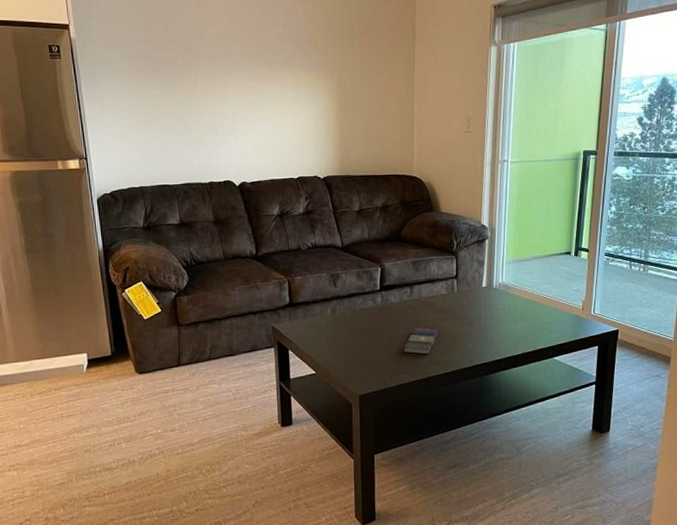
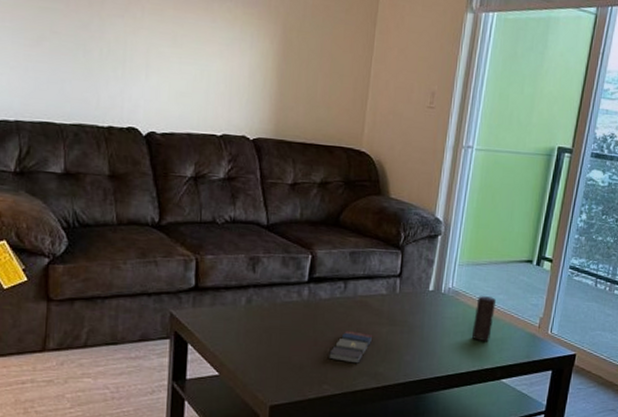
candle: none [523,287,542,326] -> present [471,296,496,341]

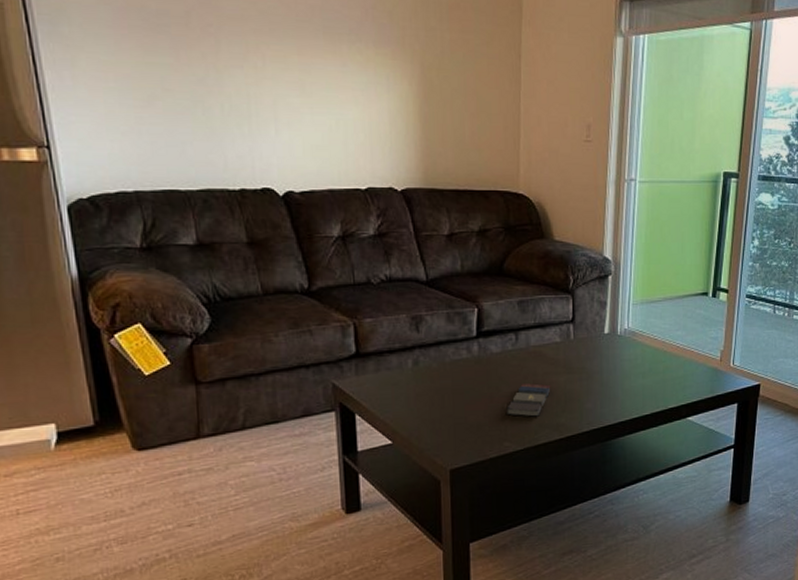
candle: present [471,296,496,341] -> none [652,334,674,380]

